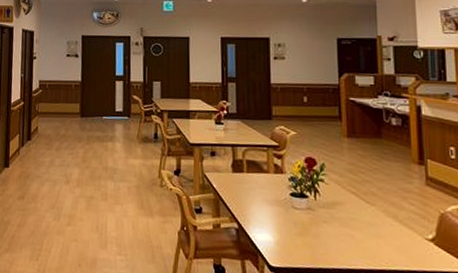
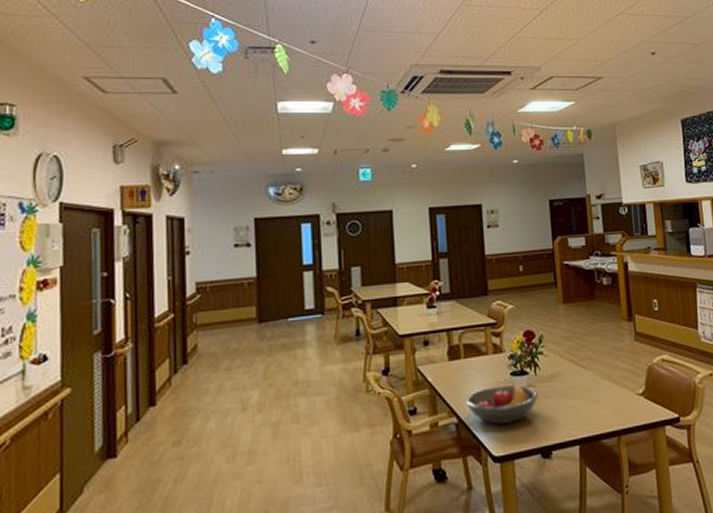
fruit bowl: none [245,202,318,239] -> present [465,382,539,425]

